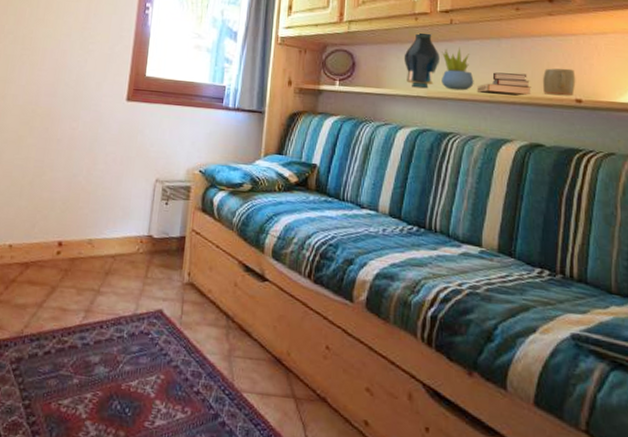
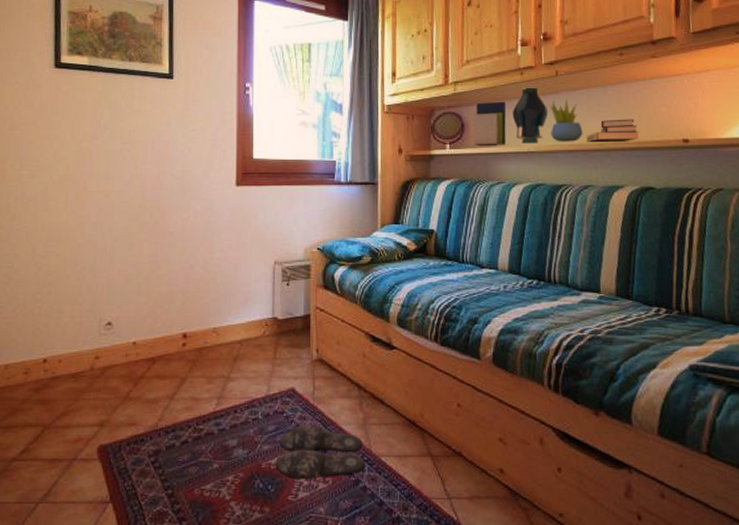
slippers: none [136,348,226,407] -> present [276,424,365,479]
book: none [363,43,399,88] -> present [473,101,507,147]
mug: present [542,68,576,97] -> none [649,109,682,137]

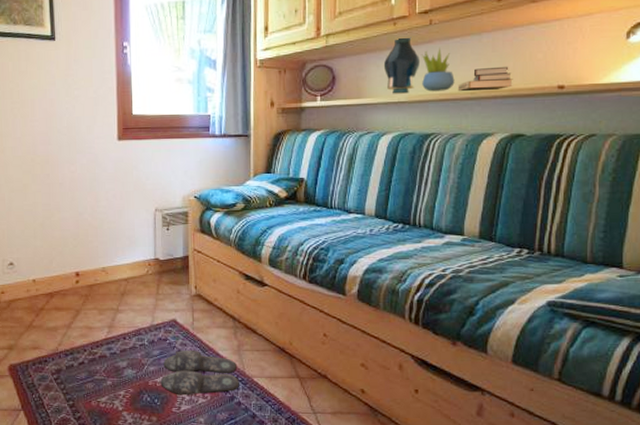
book: present [473,101,507,147] -> none [344,52,378,98]

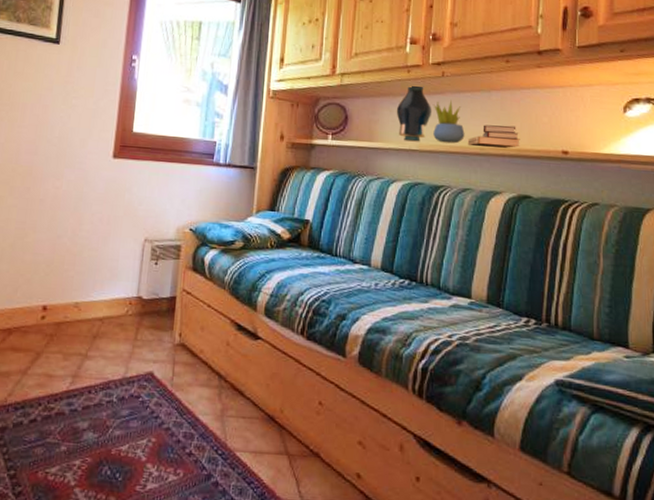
slippers: present [161,349,239,395] -> none [126,411,219,470]

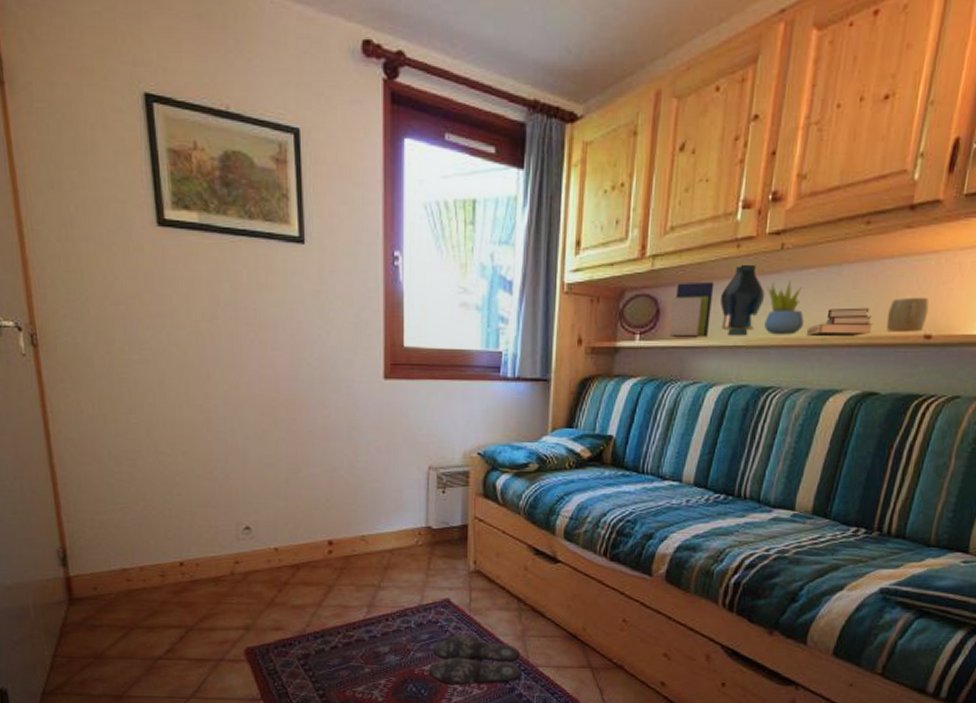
slippers: none [126,411,219,470] -> present [430,634,521,685]
book: none [356,96,391,142] -> present [669,281,715,339]
mug: none [530,120,563,148] -> present [886,297,930,332]

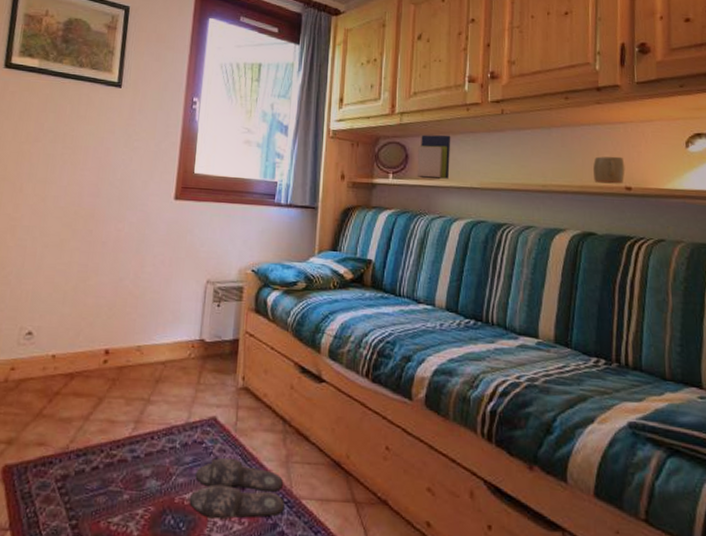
vase: present [719,264,766,336] -> none [456,123,493,180]
succulent plant: present [764,279,804,335] -> none [493,137,526,181]
books: present [806,307,873,338] -> none [529,161,583,186]

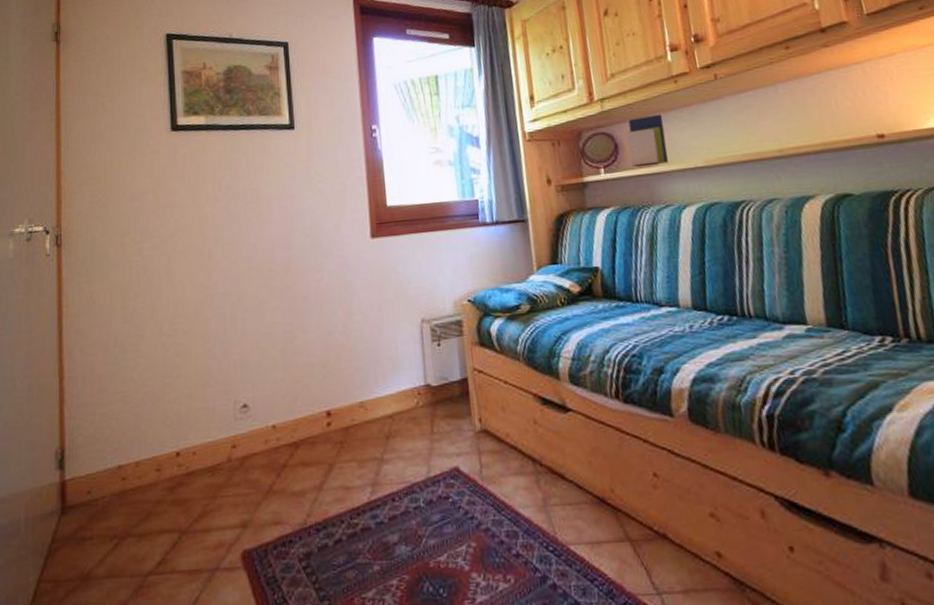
slippers: present [190,457,284,519] -> none [446,510,551,579]
mug: present [592,156,625,184] -> none [833,101,874,137]

